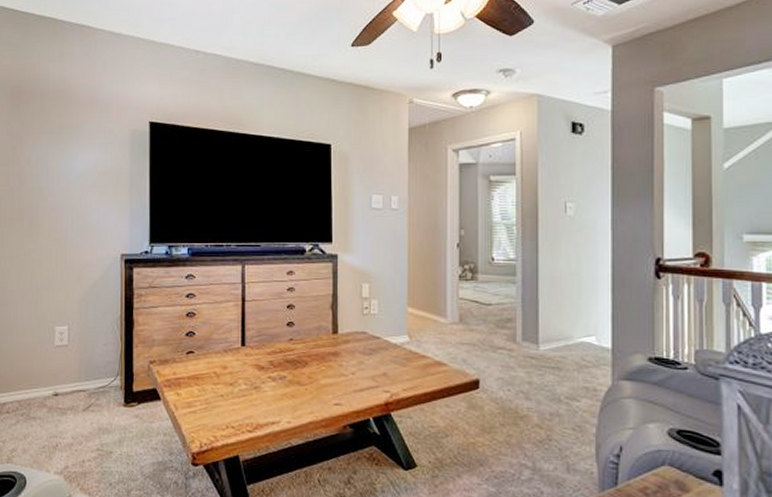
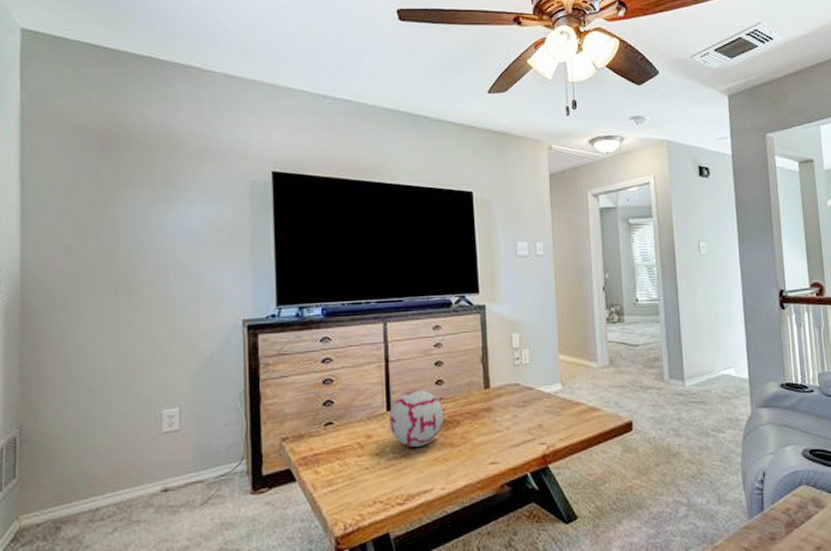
decorative ball: none [242,329,293,381] -> present [388,390,444,447]

